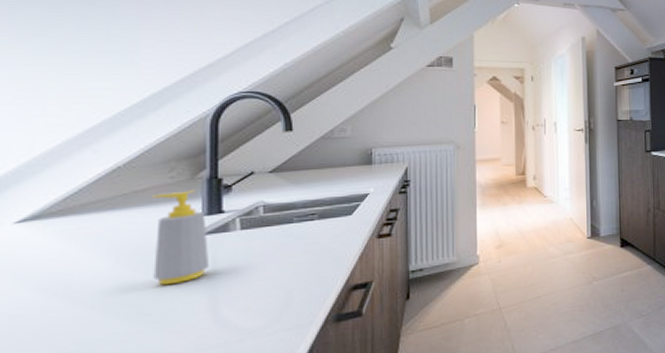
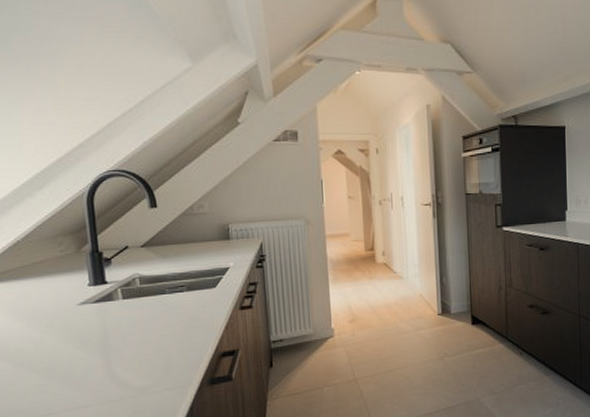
soap bottle: present [153,190,209,286] -> none [48,262,100,347]

